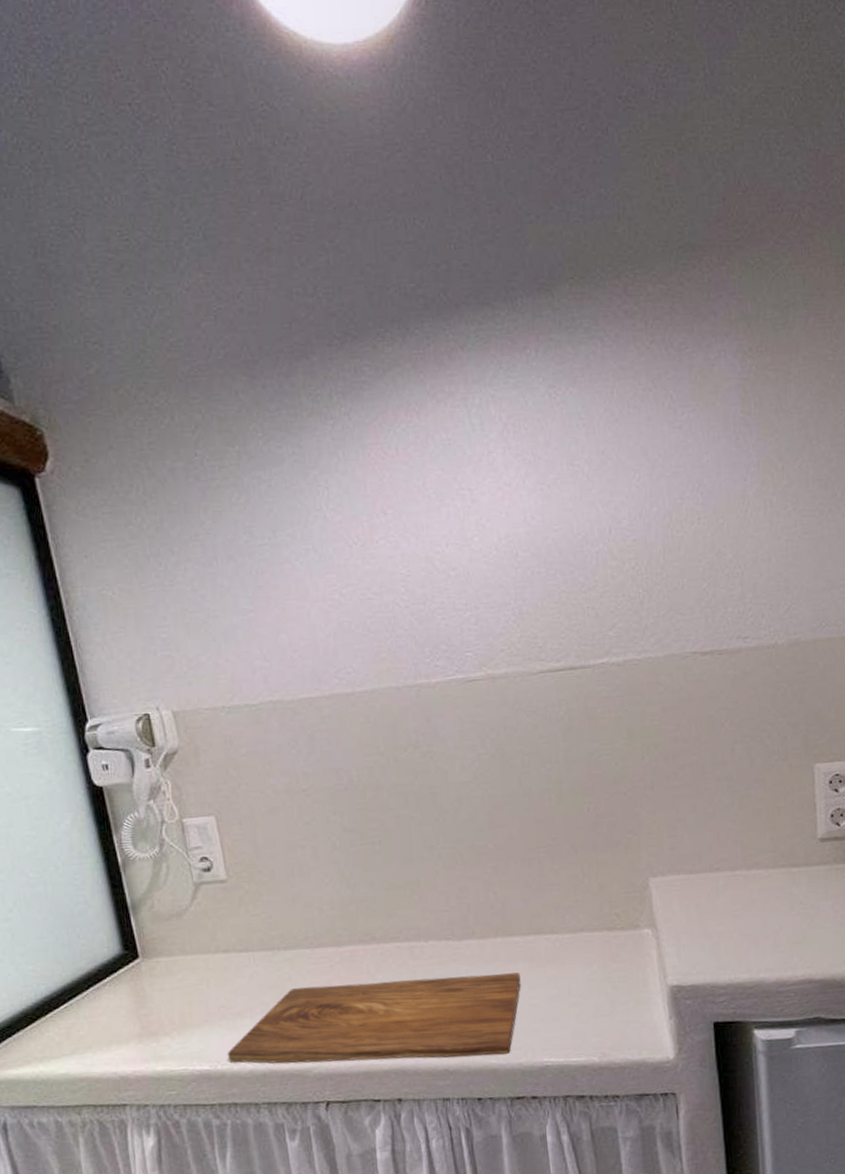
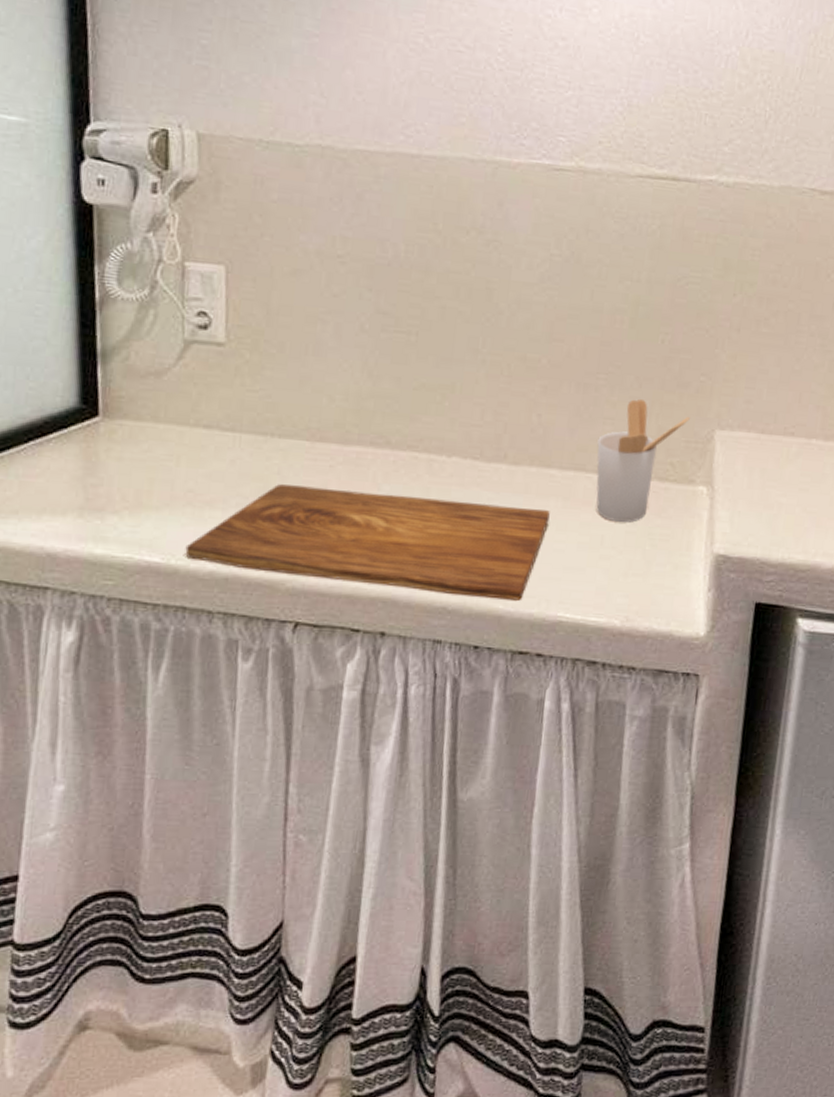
utensil holder: none [549,862,625,973] -> present [596,398,690,522]

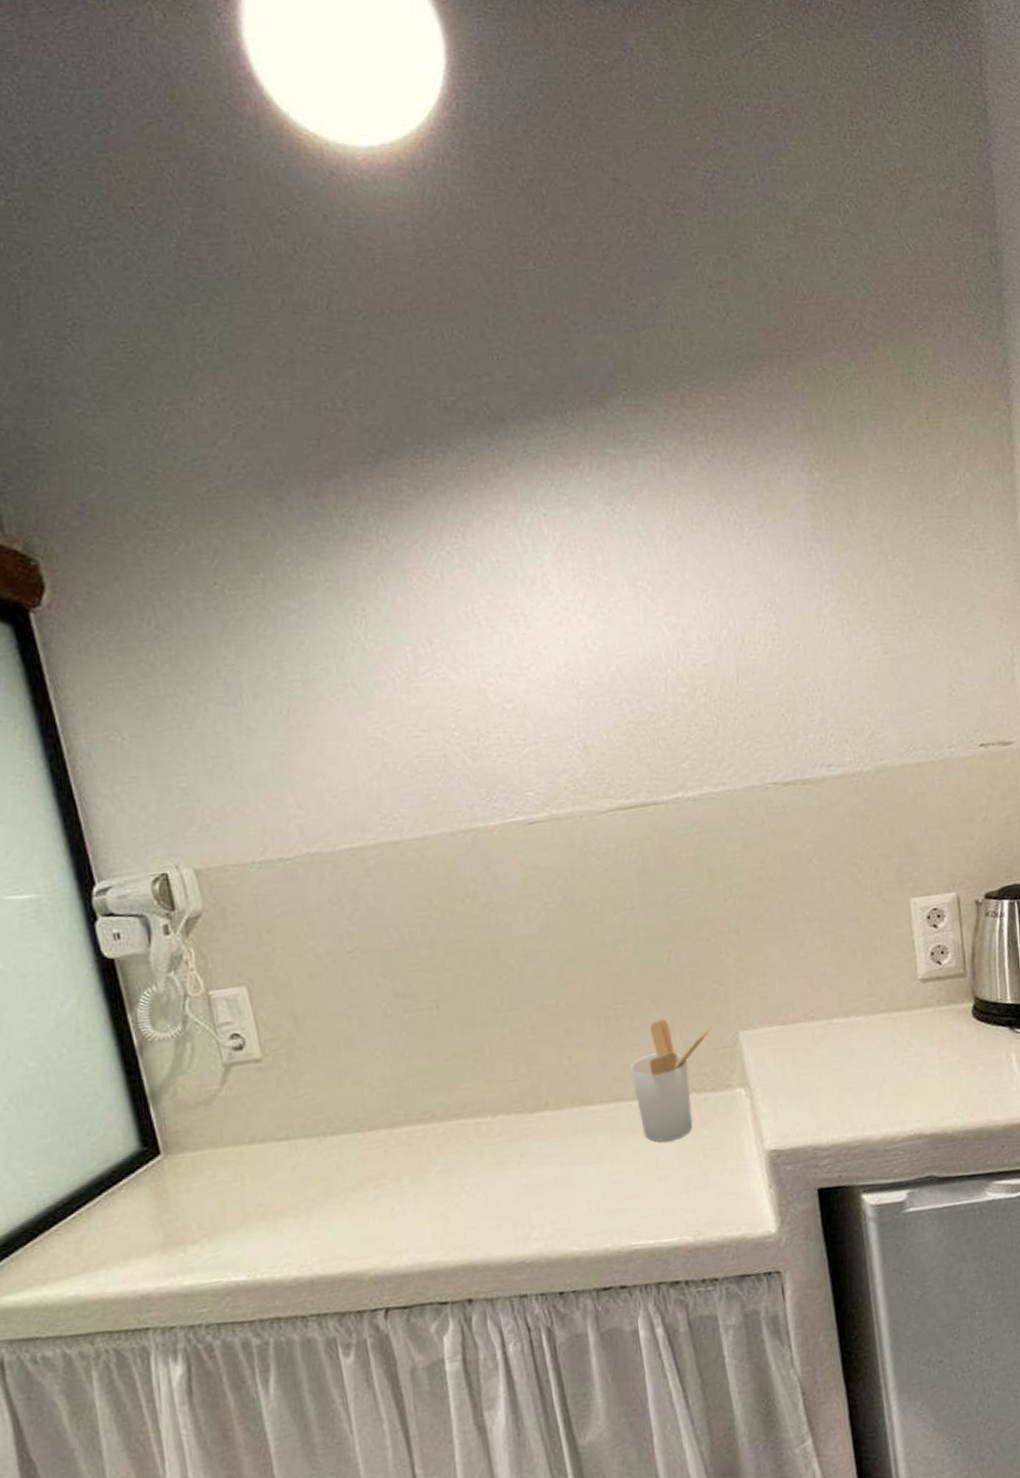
cutting board: present [185,484,550,601] -> none [267,1145,602,1270]

